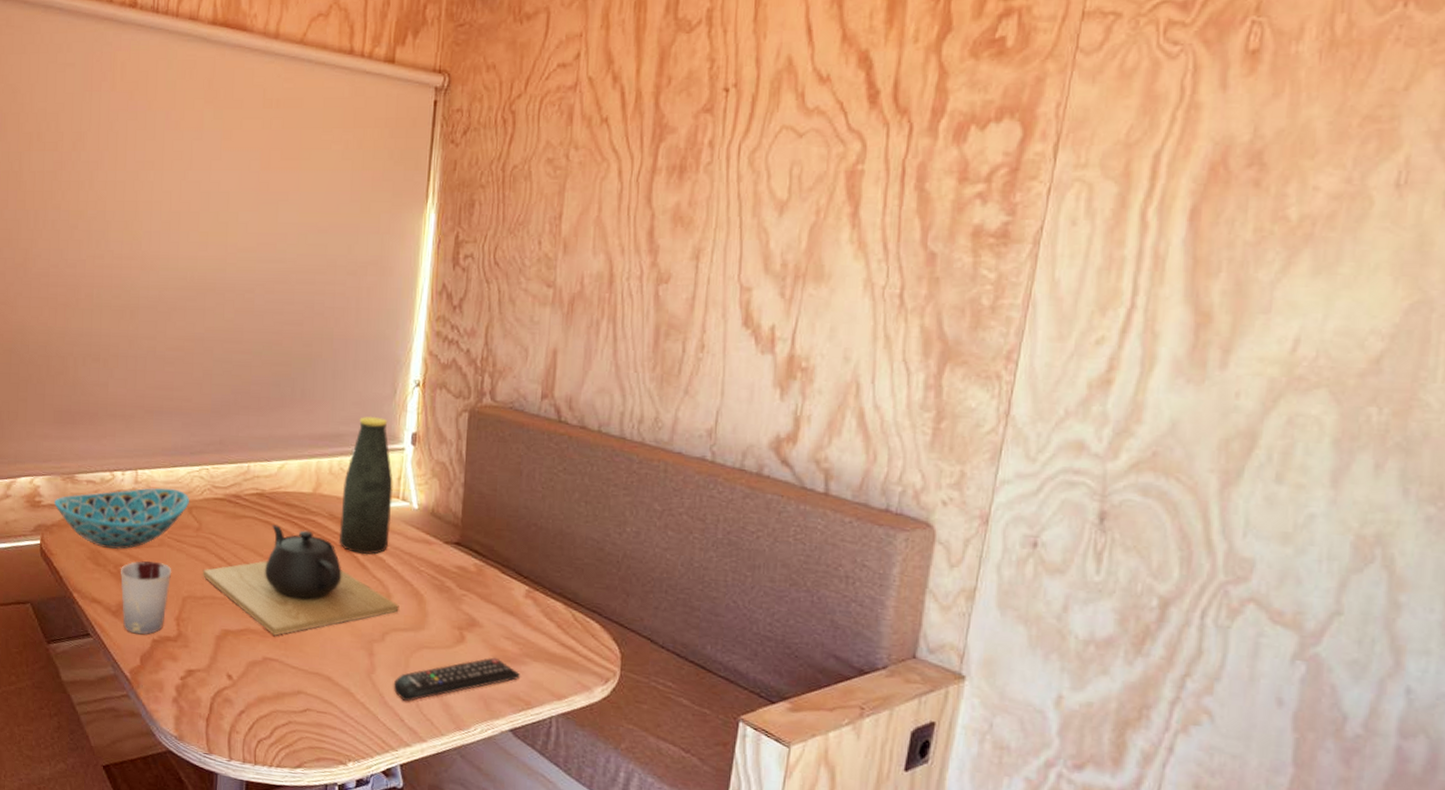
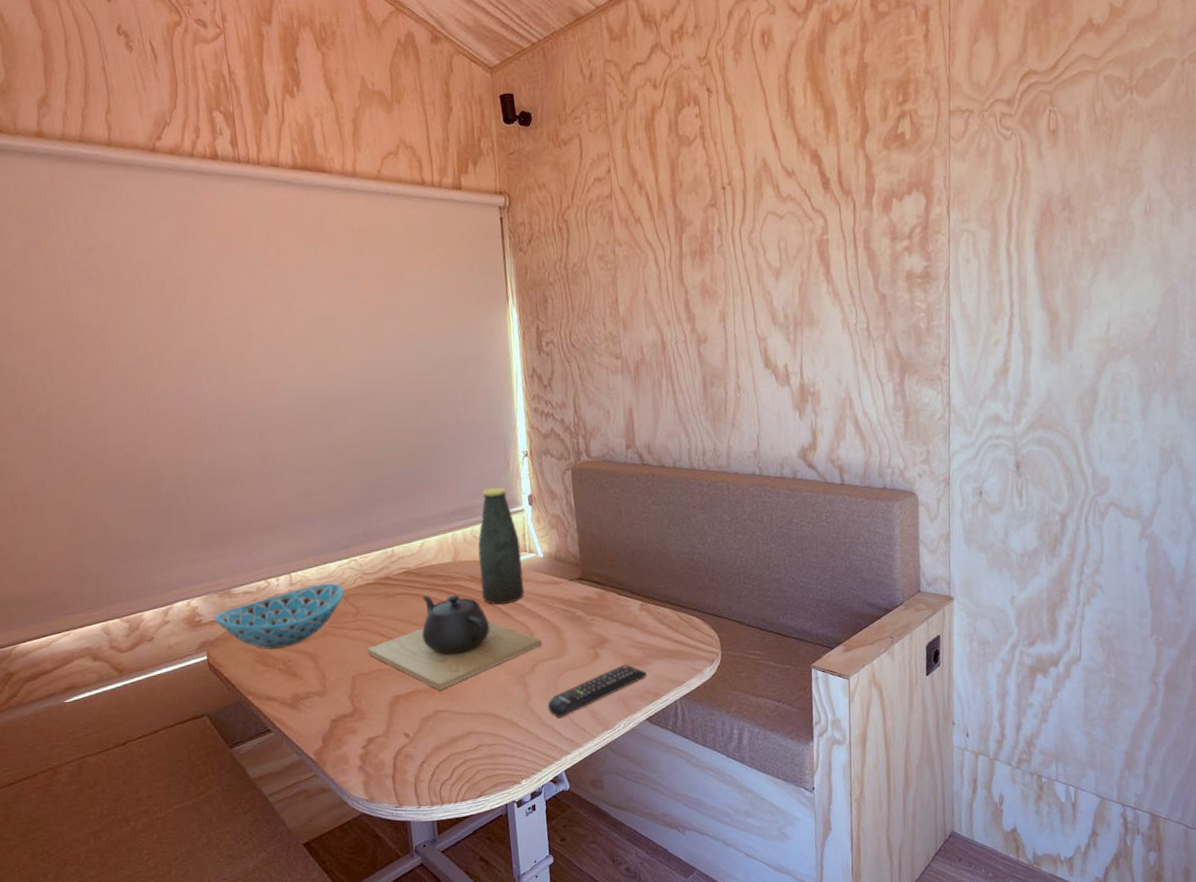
cup: present [121,560,172,635] -> none [290,651,339,719]

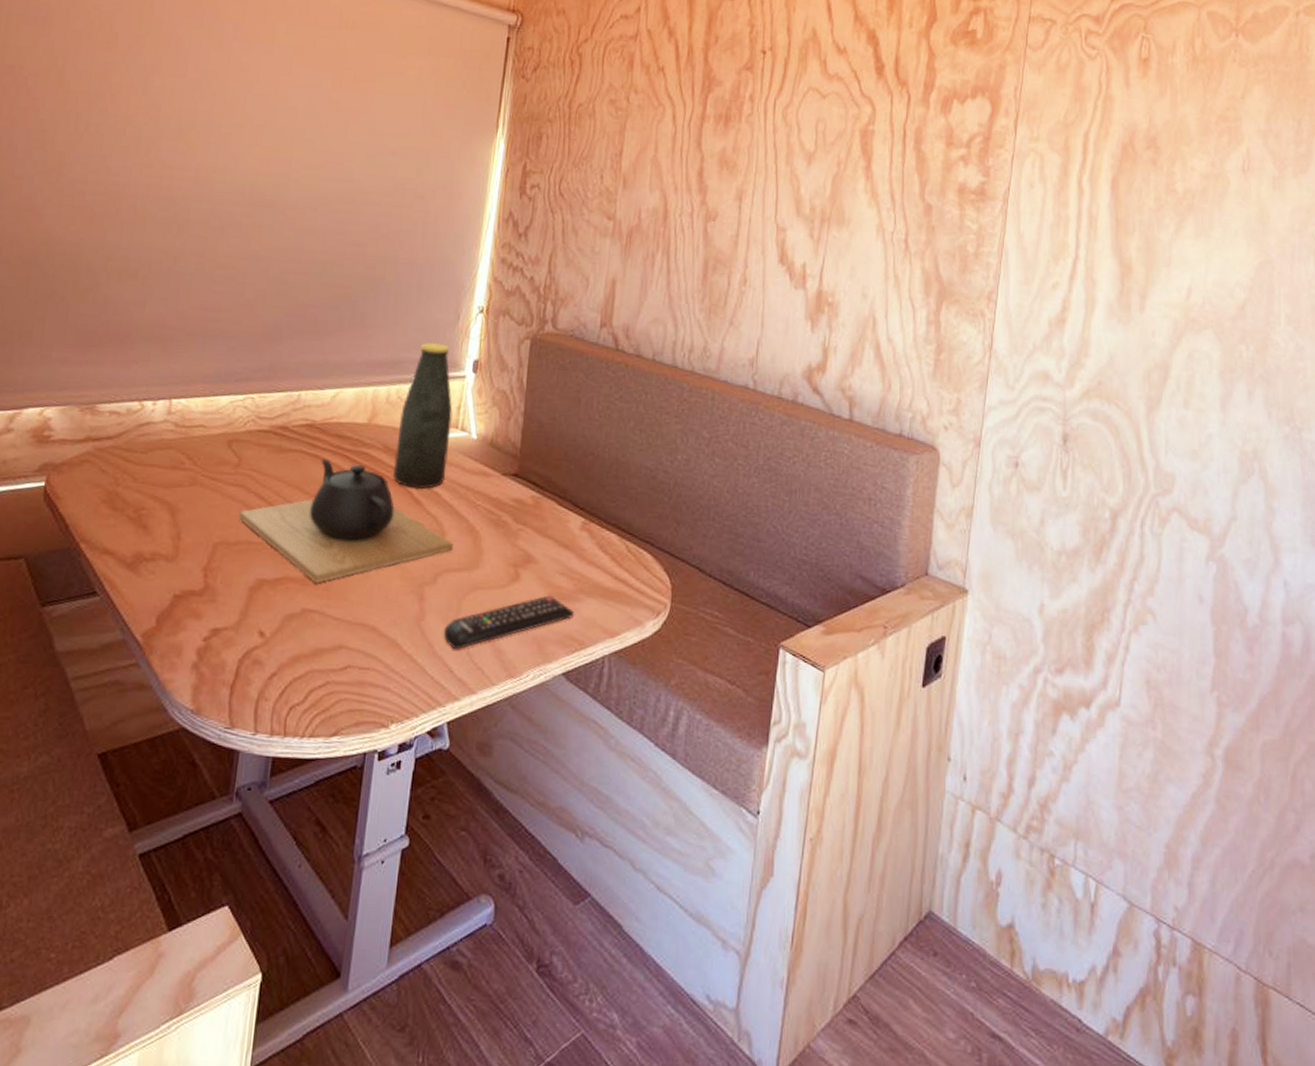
bowl: present [214,583,344,649] -> none [66,419,230,490]

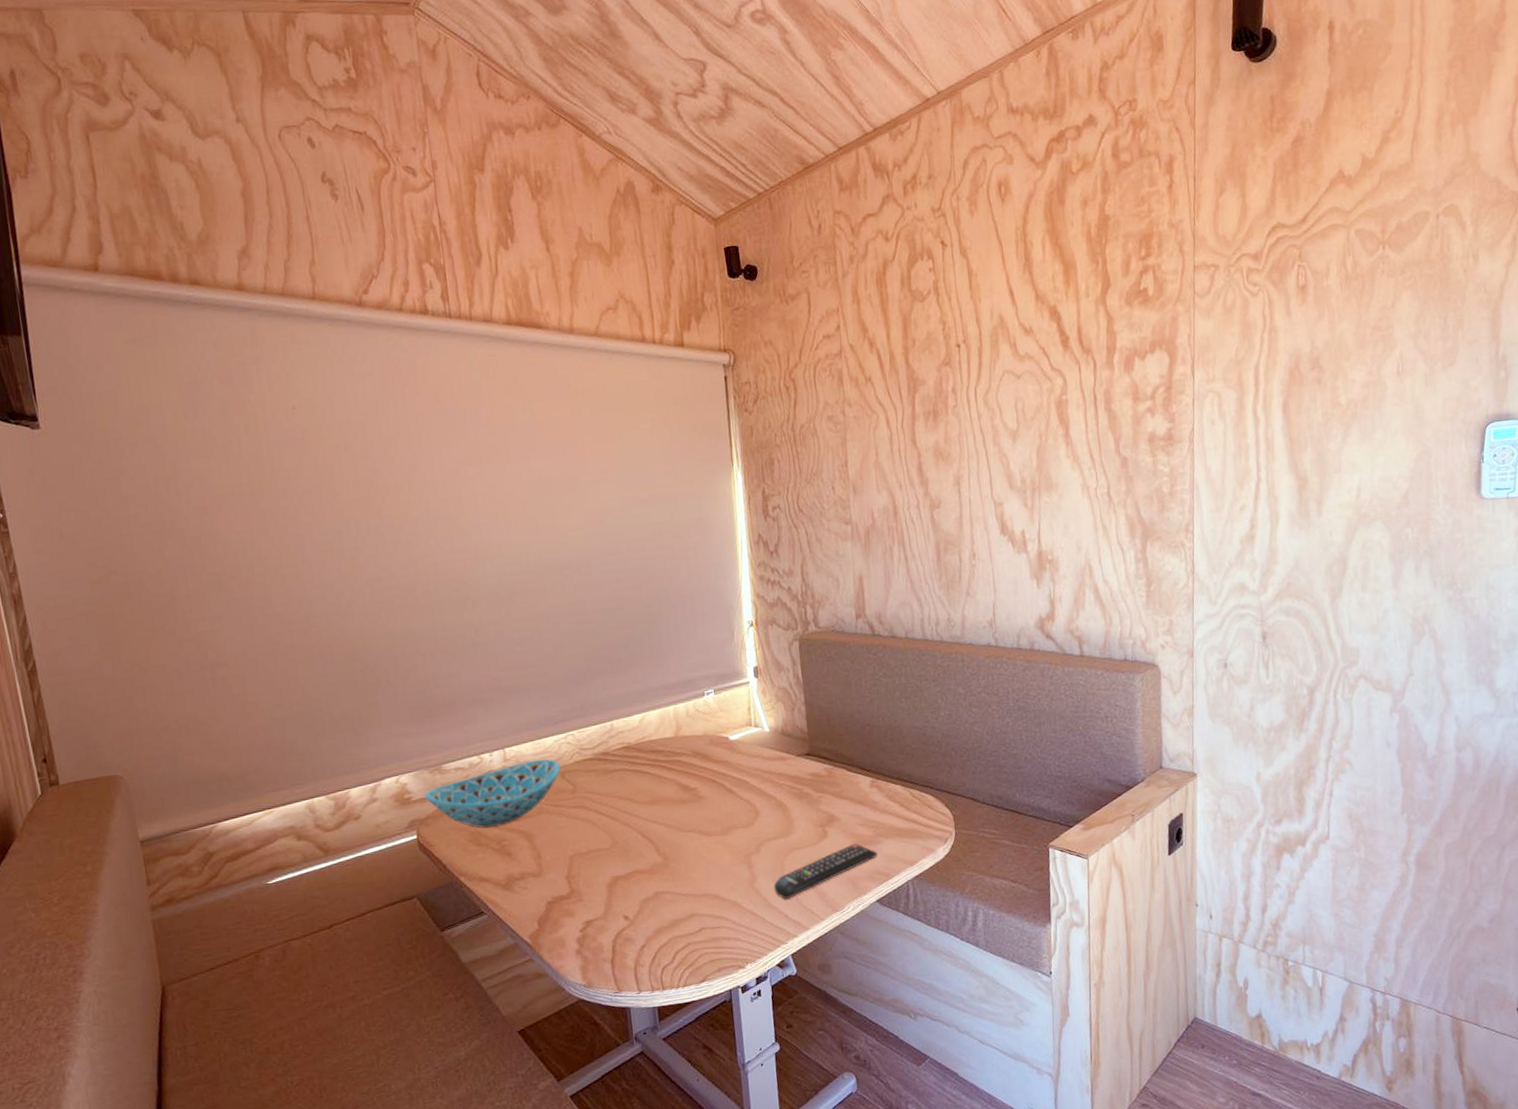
bowl: none [66,419,230,490] -> present [424,758,561,828]
teapot: present [239,459,454,583] -> none [585,770,768,871]
bottle: present [393,342,453,490] -> none [700,658,749,782]

